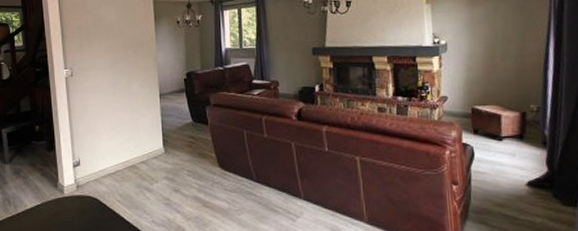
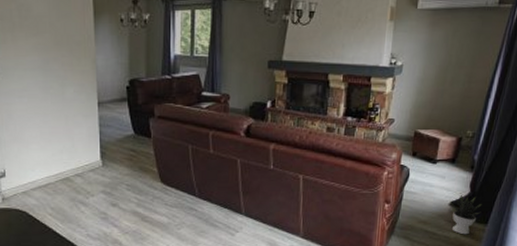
potted plant: none [525,172,566,219] -> present [449,193,482,235]

